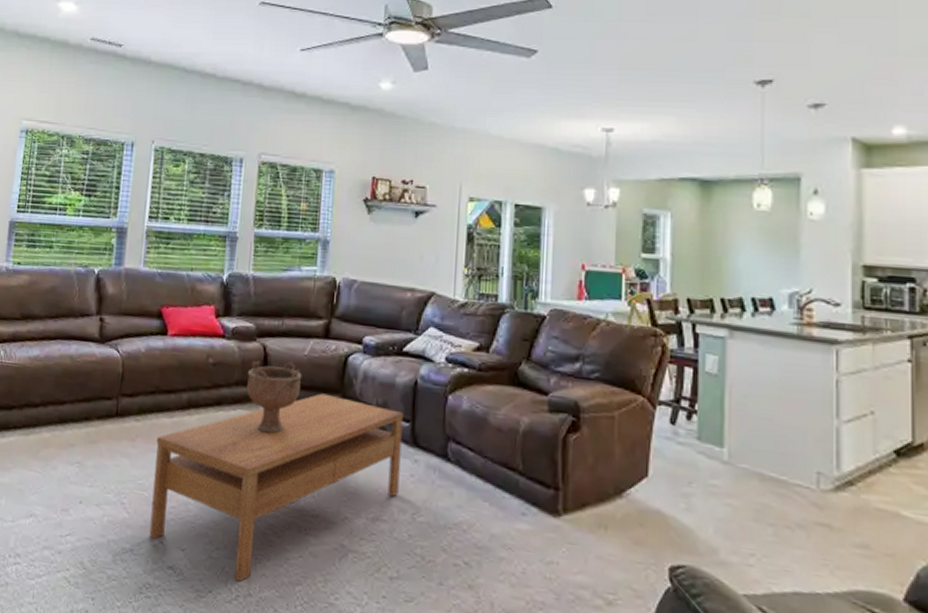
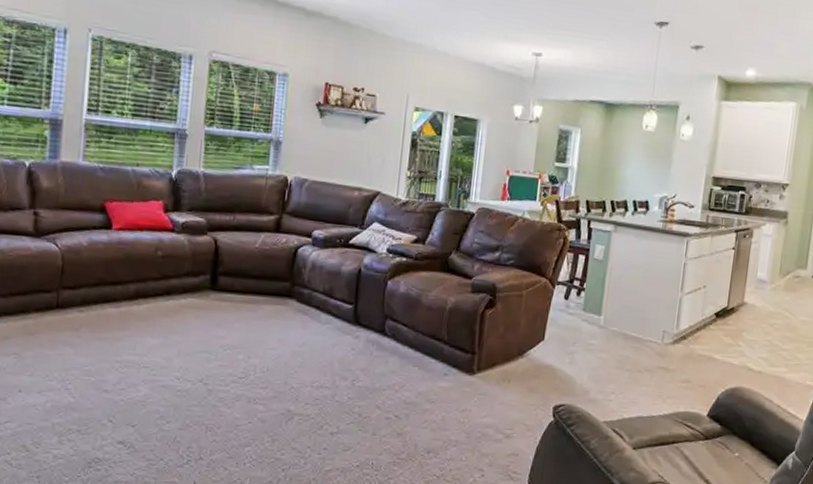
coffee table: present [149,393,403,582] -> none [97,281,347,448]
decorative bowl: present [246,360,303,433] -> none [196,252,253,318]

